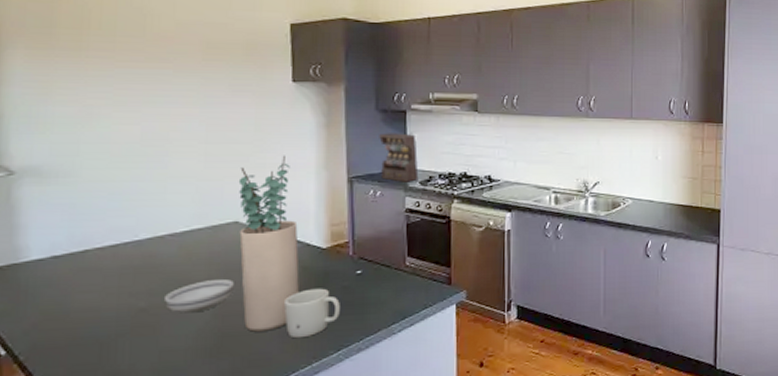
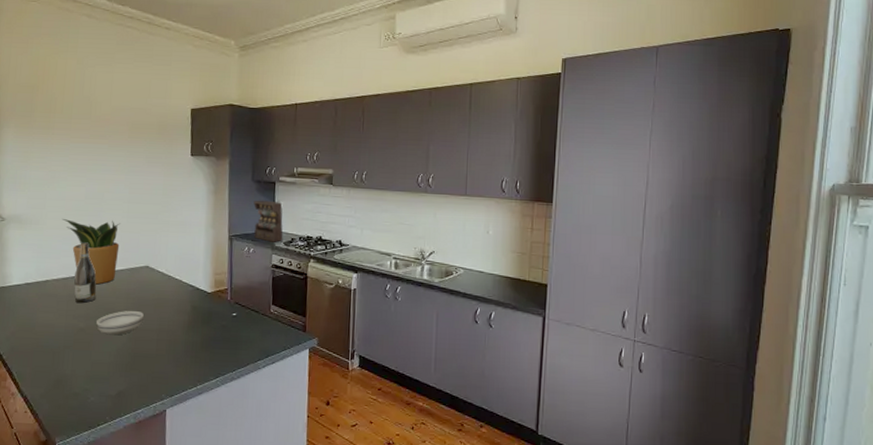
potted plant: none [107,166,195,250] -> present [62,219,120,285]
wine bottle: none [127,197,163,275] -> present [73,242,97,303]
vase: present [238,155,300,332] -> none [149,215,191,356]
mug: present [284,288,341,339] -> none [178,324,220,364]

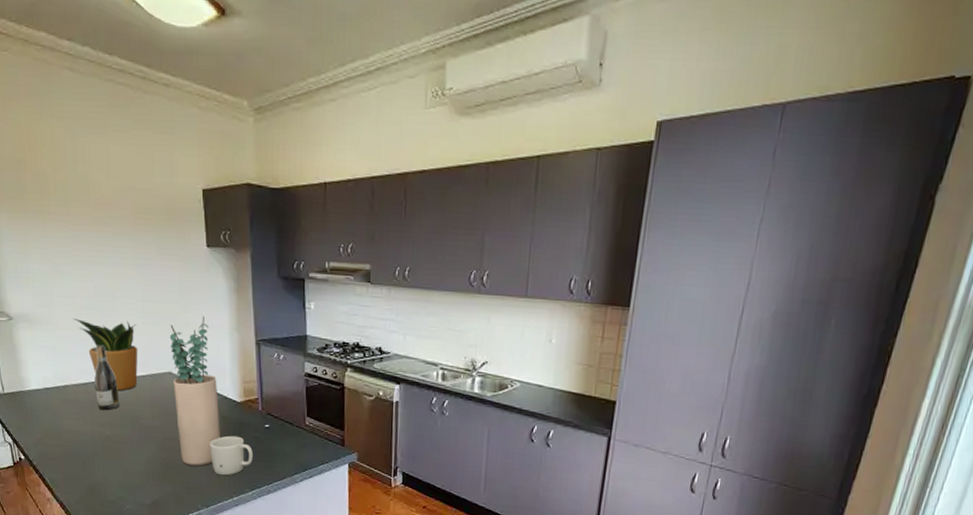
bowl: present [96,311,144,336] -> none [123,419,171,445]
vase: none [149,215,191,356] -> present [169,316,220,467]
mug: none [178,324,220,364] -> present [210,435,254,476]
spice rack: present [253,200,283,242] -> none [281,300,316,349]

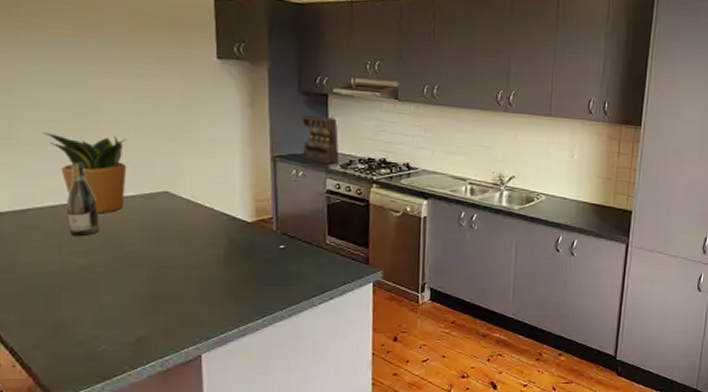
vase: present [169,316,220,467] -> none [167,130,226,295]
mug: present [210,435,254,476] -> none [213,259,266,304]
spice rack: none [281,300,316,349] -> present [301,115,339,165]

